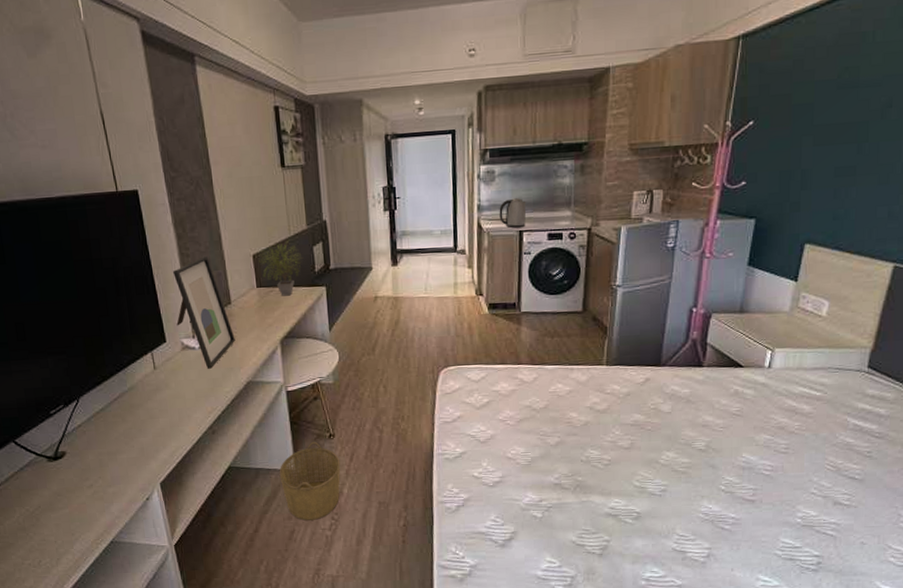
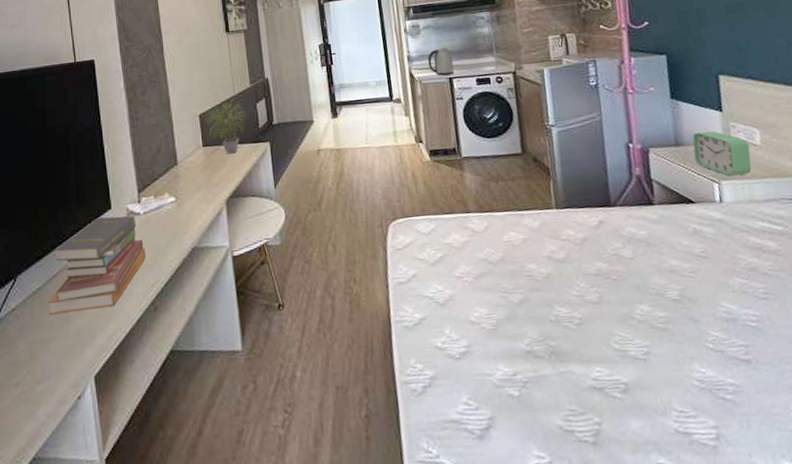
books: none [111,349,203,431] -> present [48,215,146,314]
picture frame: present [173,255,236,369] -> none [123,118,181,236]
basket: present [279,441,341,521] -> none [225,314,292,416]
alarm clock: none [755,300,814,344] -> present [692,131,752,176]

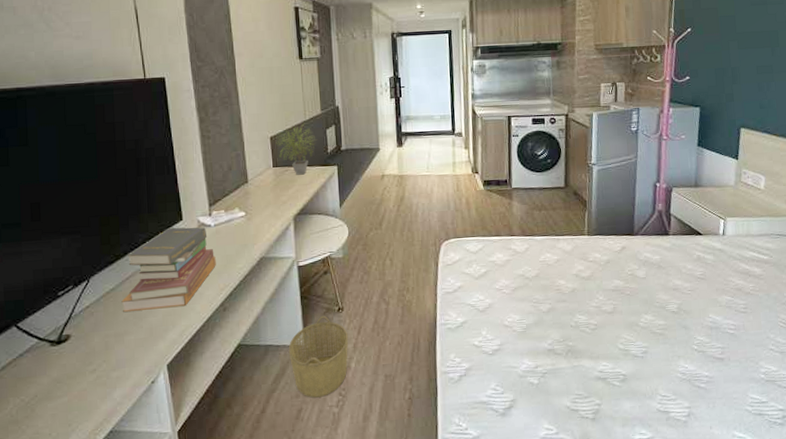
basket: none [225,314,292,416] -> present [288,315,349,398]
kettle: present [427,48,455,76] -> none [490,88,513,114]
alarm clock: present [692,131,752,176] -> none [708,176,755,214]

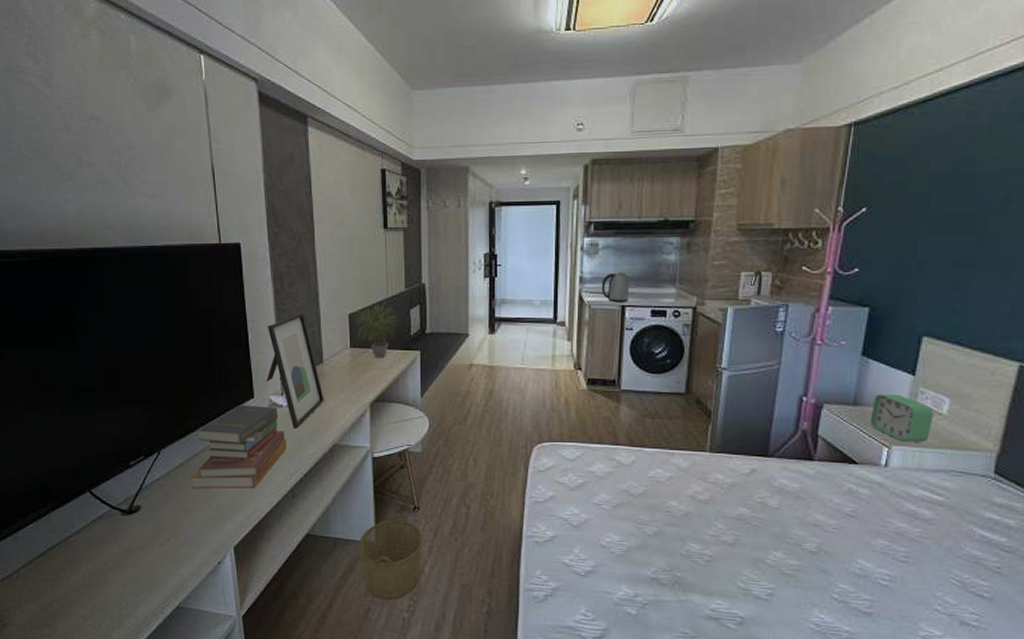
picture frame: none [194,137,251,246] -> present [266,312,324,428]
kettle: none [490,88,513,114] -> present [602,272,630,303]
alarm clock: none [708,176,755,214] -> present [870,394,933,442]

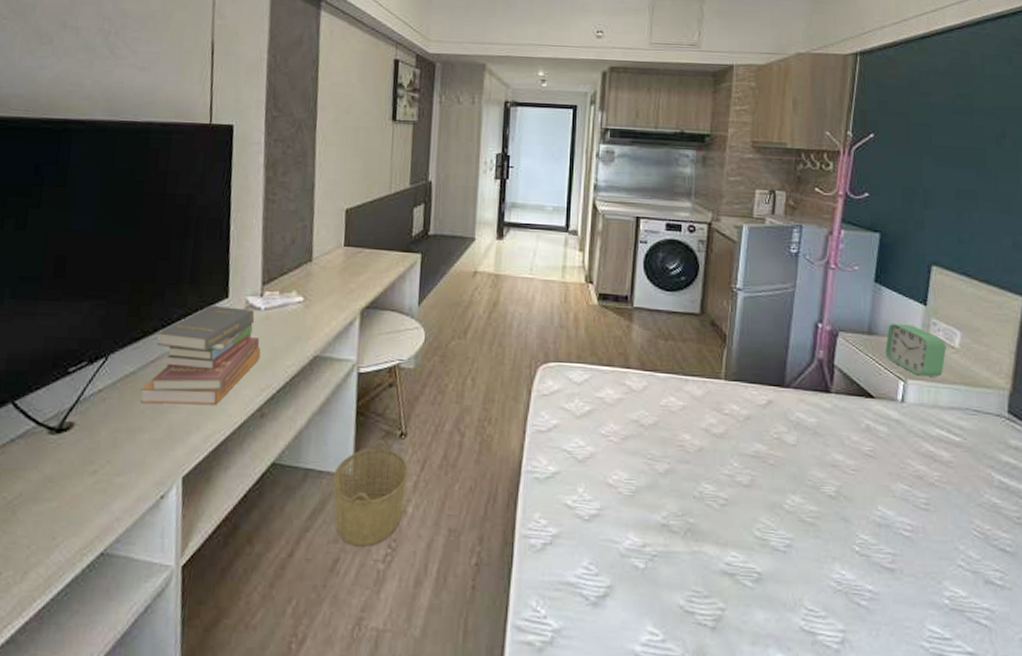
picture frame: present [266,312,324,428] -> none [245,203,310,336]
potted plant: present [354,301,400,358] -> none [351,197,402,260]
kettle: present [602,272,630,303] -> none [616,182,645,214]

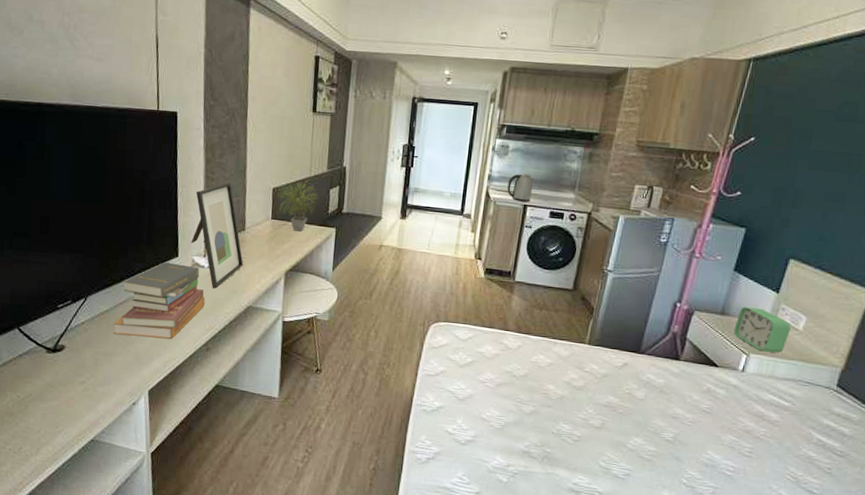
picture frame: none [245,203,310,336] -> present [191,181,243,289]
basket: present [332,440,409,547] -> none [262,373,323,450]
potted plant: none [351,197,402,260] -> present [277,179,320,232]
kettle: none [616,182,645,214] -> present [507,174,534,203]

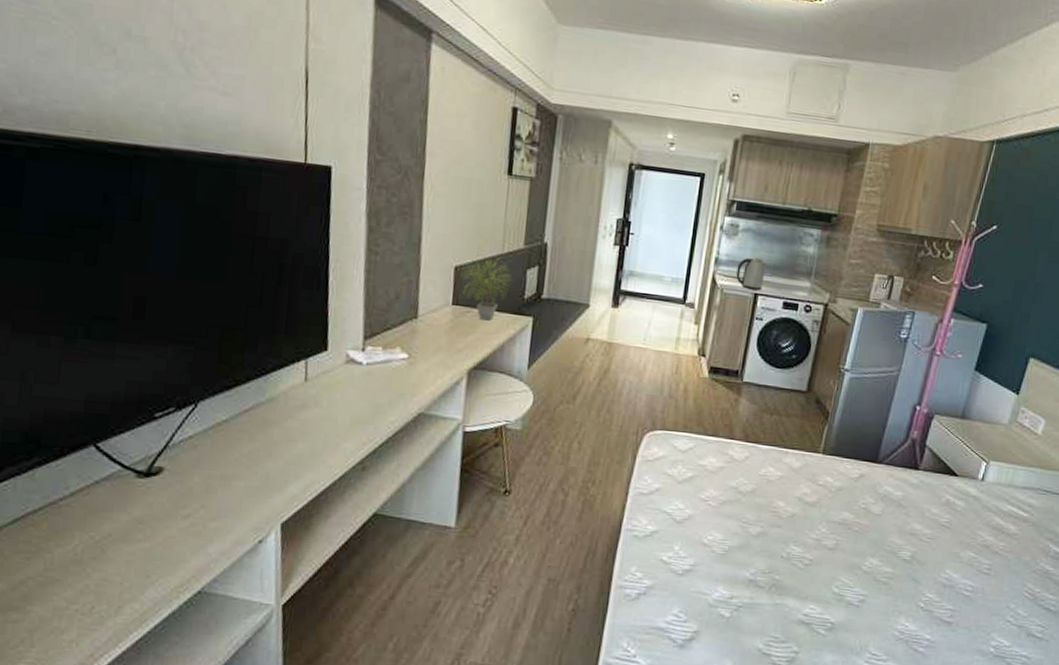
books: present [113,261,205,339] -> none [234,357,363,456]
picture frame: present [191,181,243,289] -> none [345,256,414,391]
alarm clock: present [733,307,791,353] -> none [974,410,1030,460]

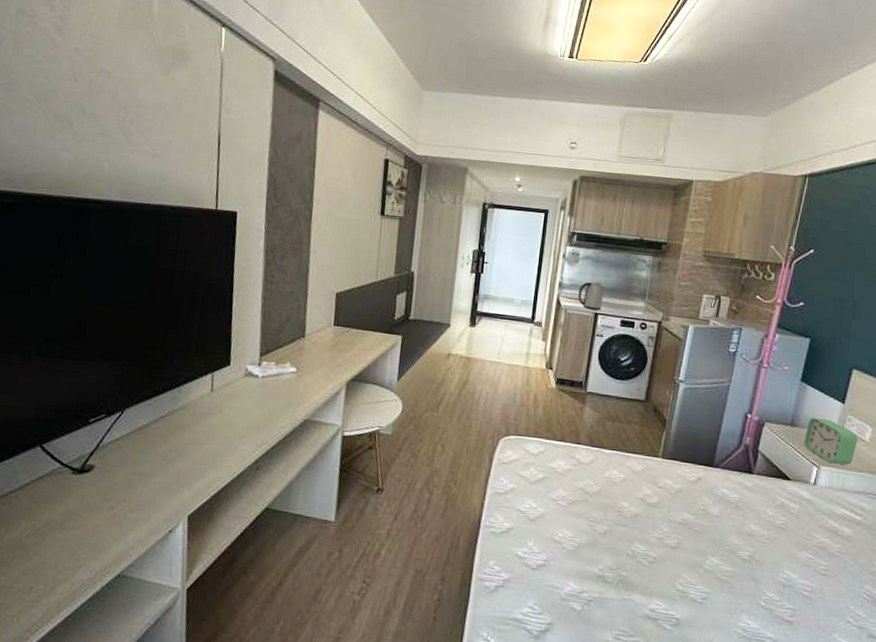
potted plant: present [460,256,514,321] -> none [341,284,386,339]
alarm clock: none [974,410,1030,460] -> present [804,418,858,465]

